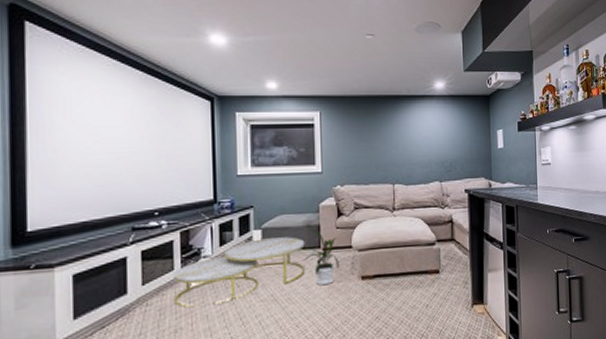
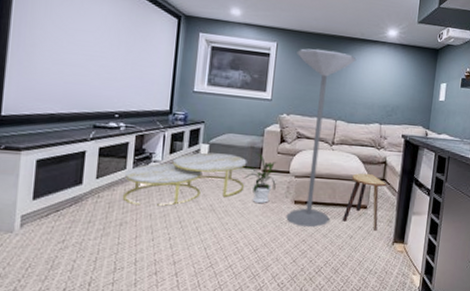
floor lamp: none [342,112,406,304] -> present [286,48,357,228]
stool: none [415,235,456,297] -> present [343,173,386,232]

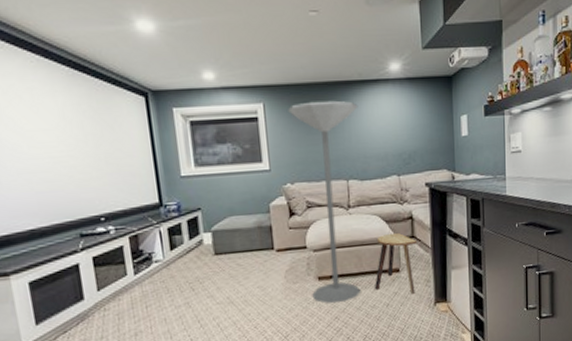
coffee table: present [123,152,247,206] -> none [127,239,260,312]
house plant: present [238,152,277,204] -> none [249,232,295,288]

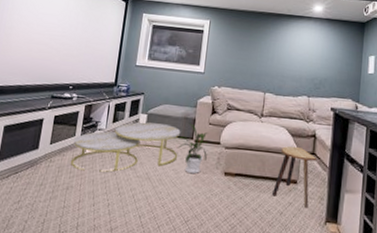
coffee table: none [127,239,260,312] -> present [71,122,181,172]
house plant: none [249,232,295,288] -> present [172,123,208,175]
floor lamp: present [288,100,361,304] -> none [216,25,284,201]

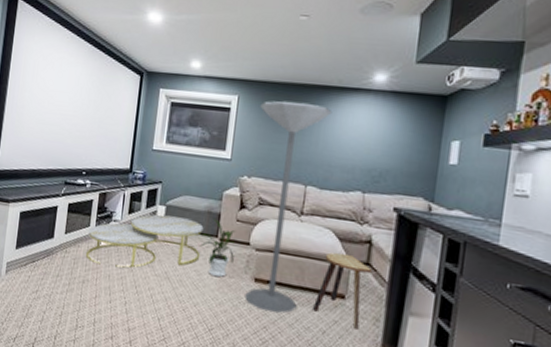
floor lamp: none [216,25,284,201] -> present [245,100,333,314]

